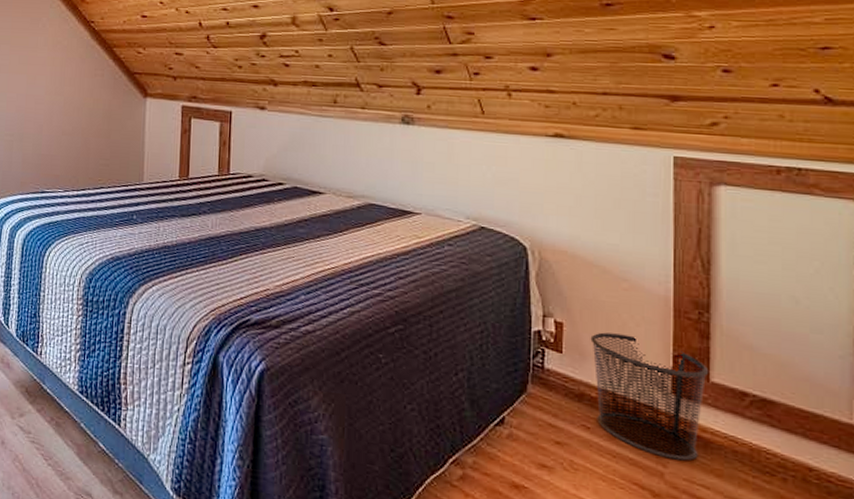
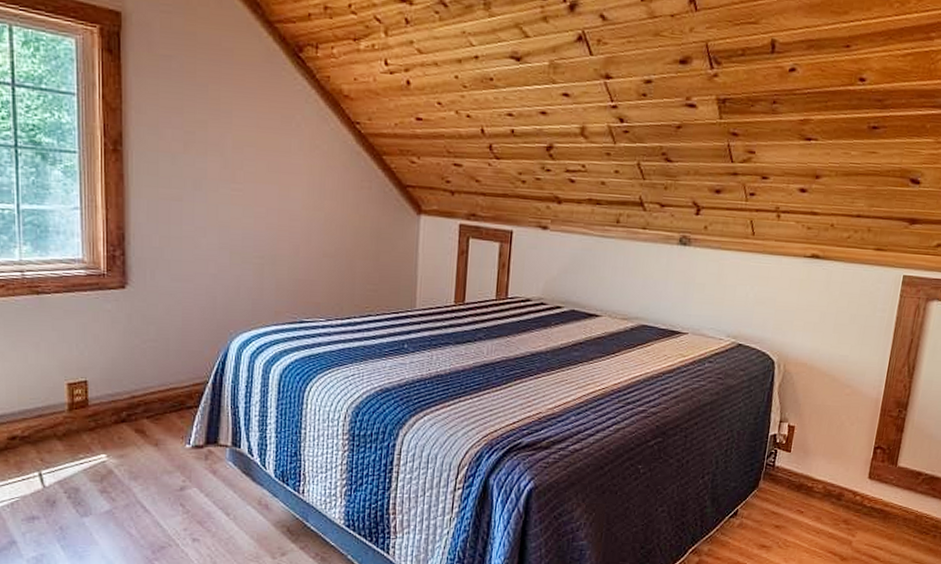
waste bin: present [590,332,710,461] -> none [809,432,898,530]

